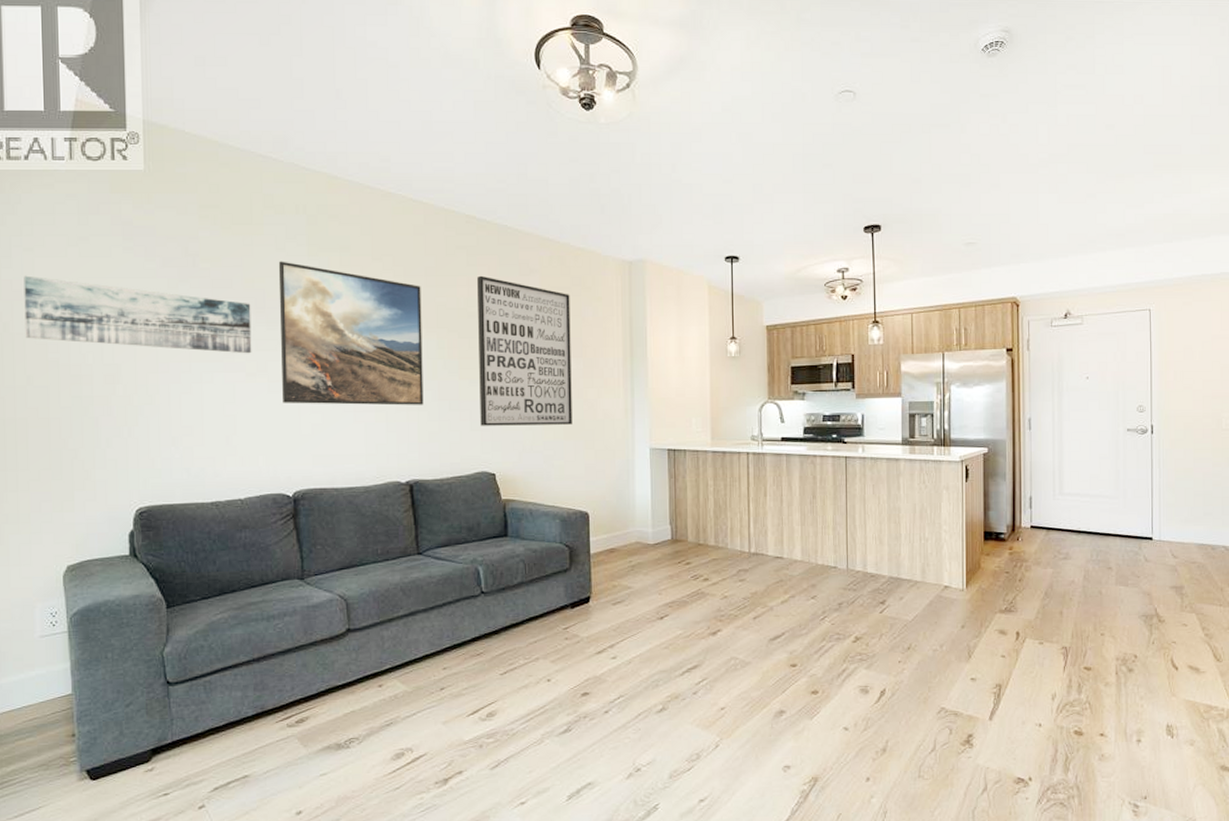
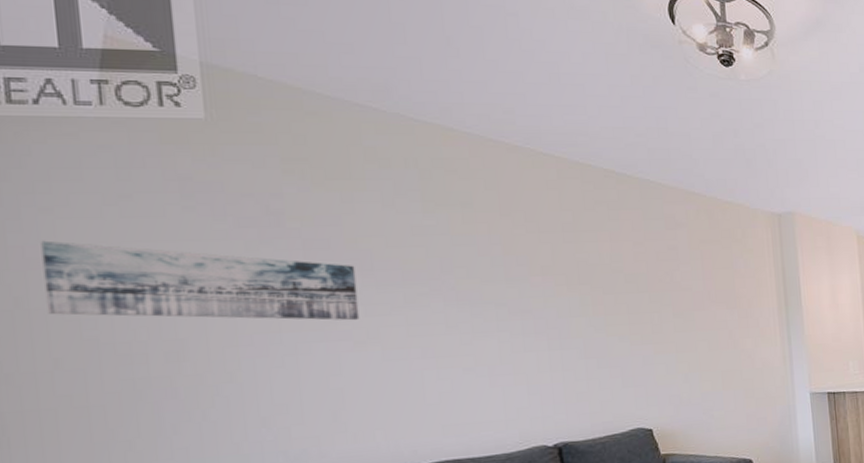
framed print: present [278,261,424,406] -> none [386,218,569,372]
wall art: present [477,275,572,426] -> none [620,230,731,382]

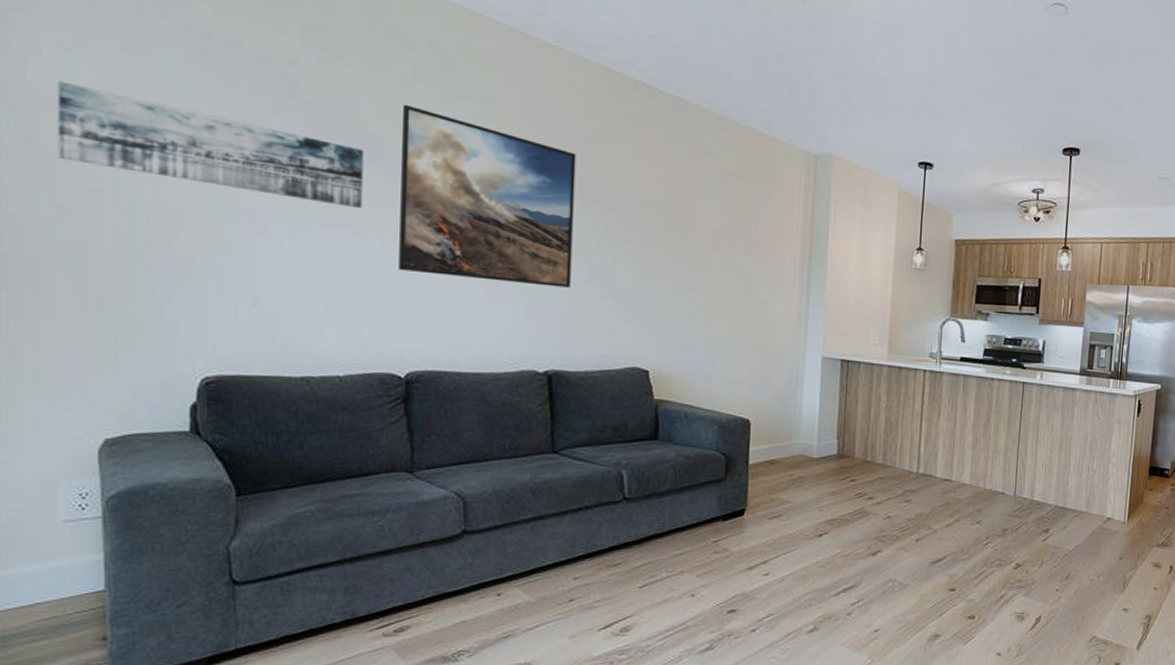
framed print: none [386,218,569,372] -> present [399,104,576,288]

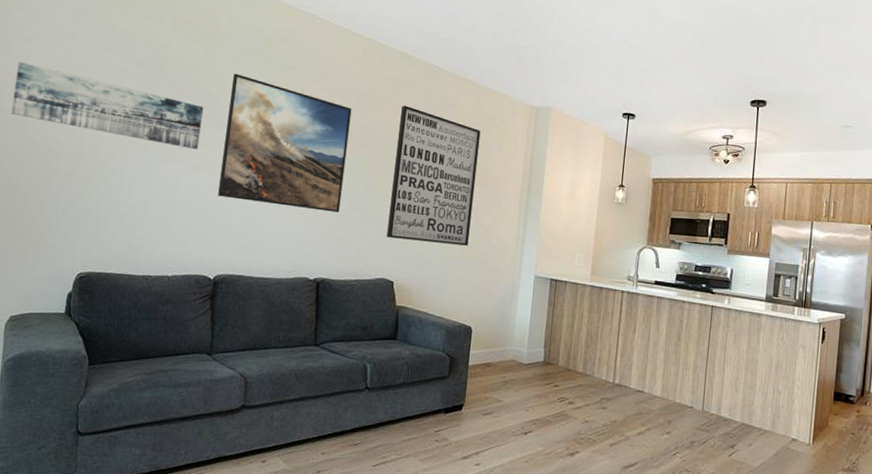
wall art: none [635,150,748,325] -> present [386,105,481,246]

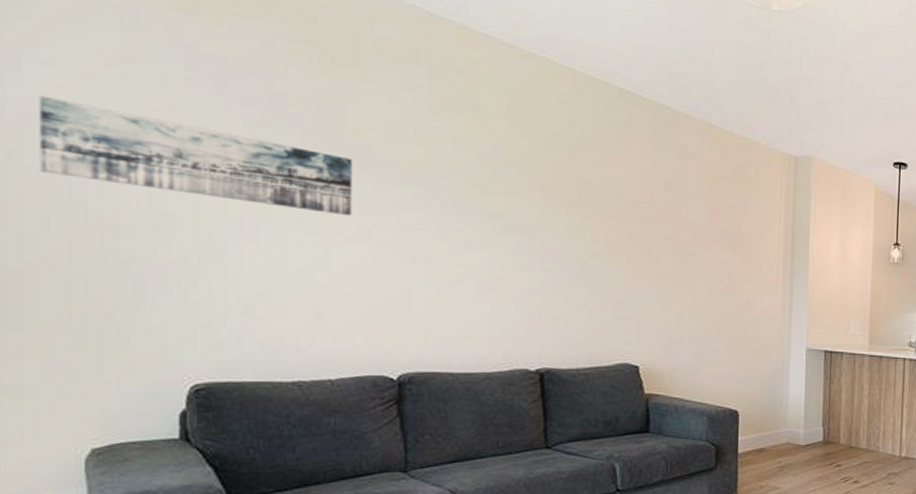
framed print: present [218,73,352,213] -> none [389,114,564,289]
wall art: present [386,105,481,246] -> none [625,155,731,320]

